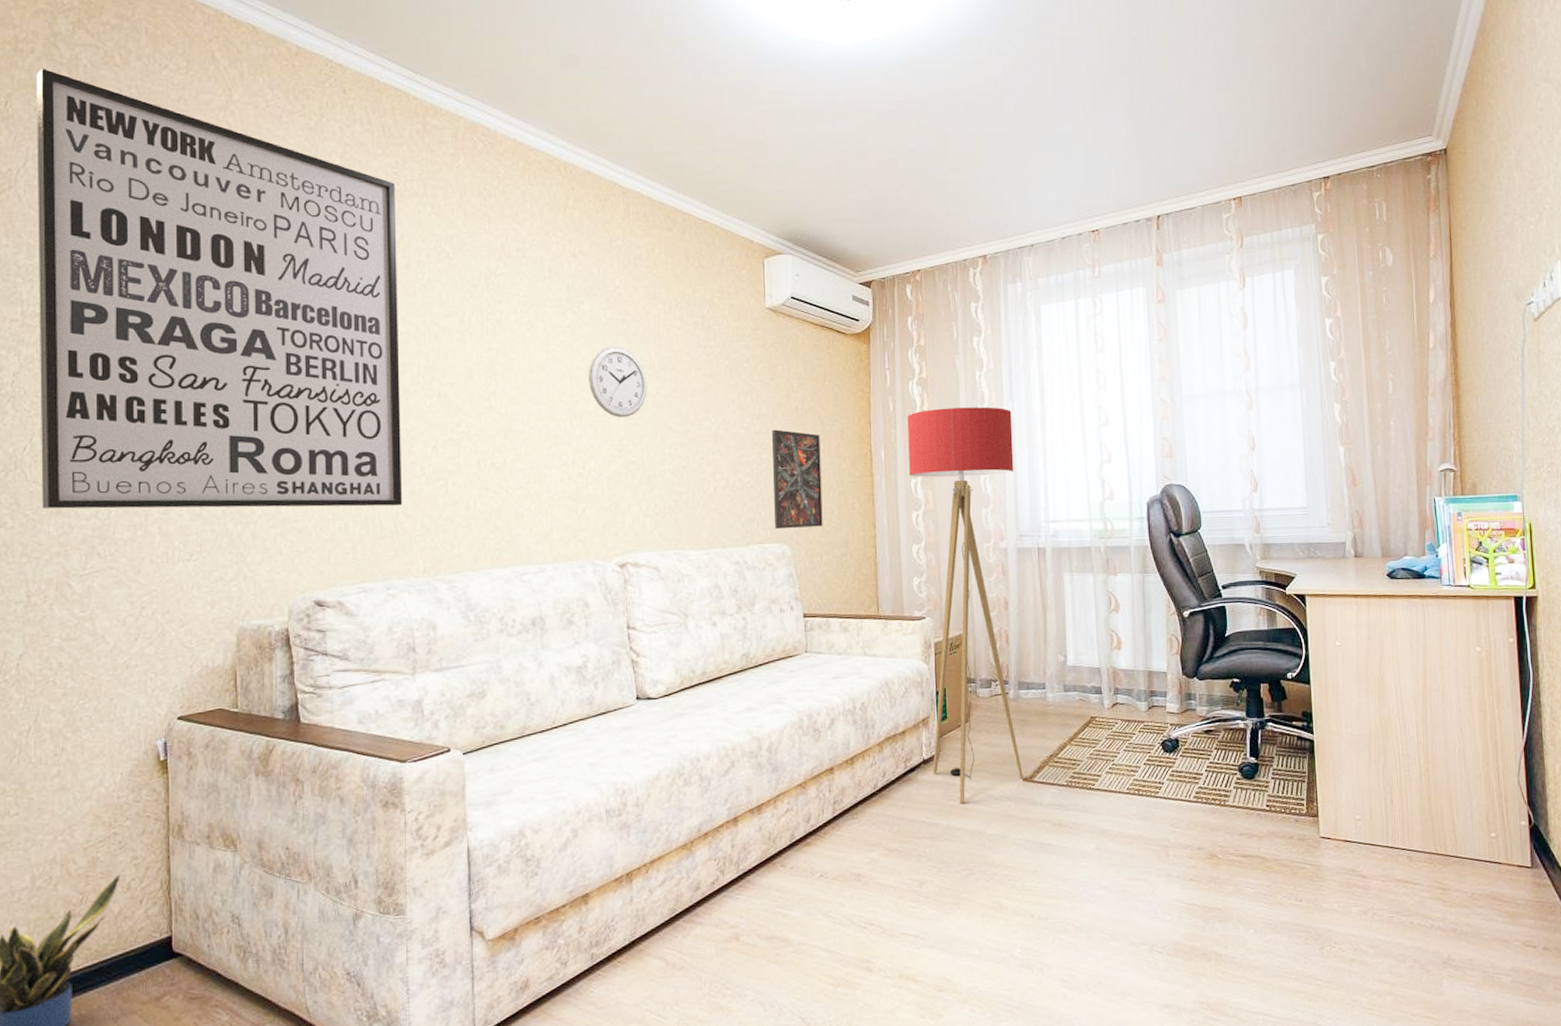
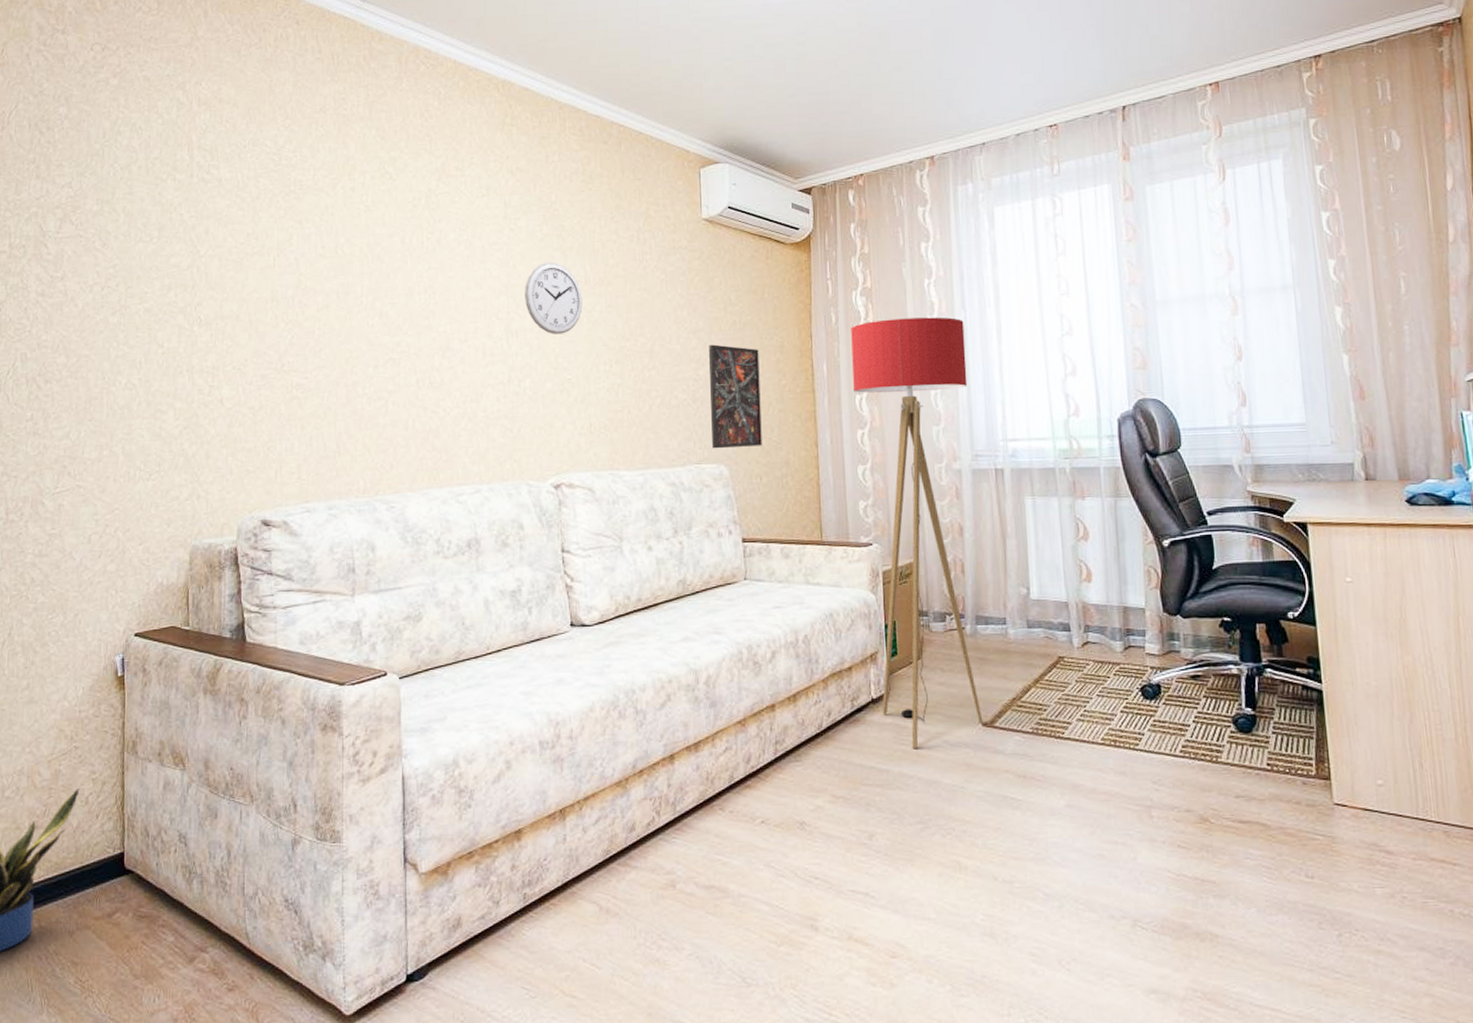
wall art: present [36,68,403,509] -> none [21,17,345,430]

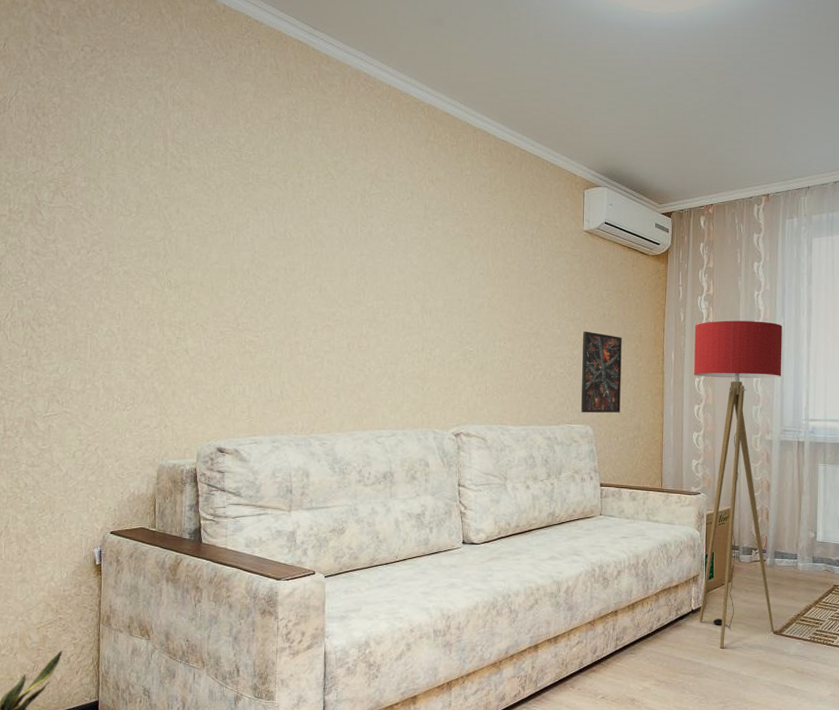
wall clock: present [524,262,583,335] -> none [437,256,485,315]

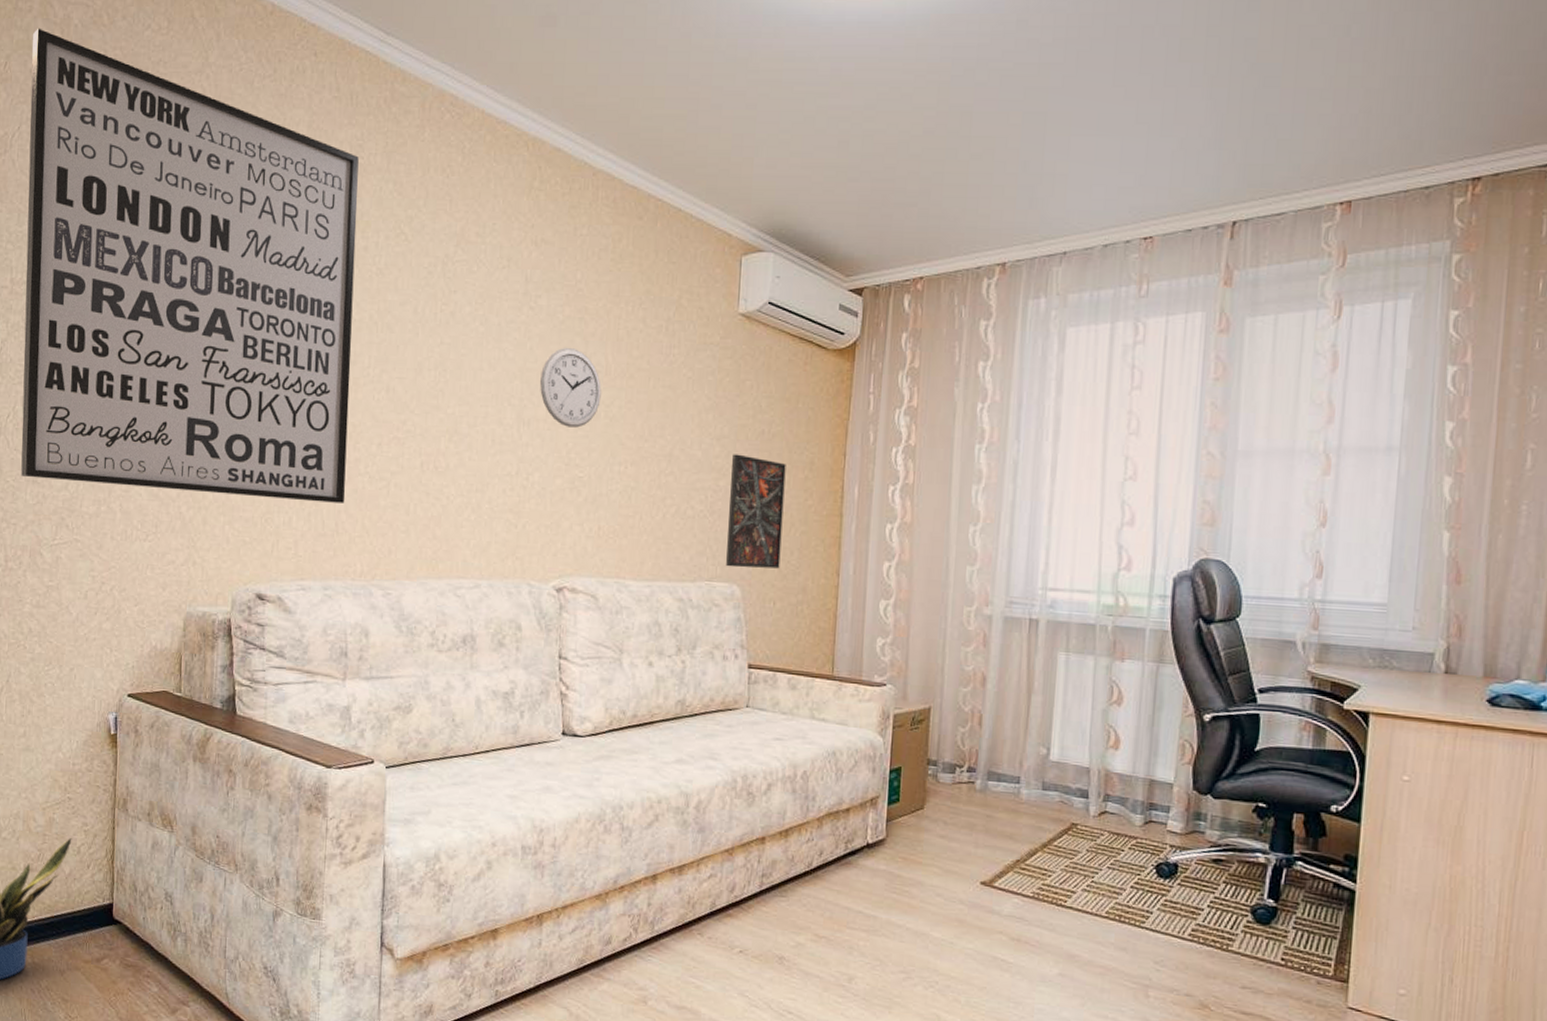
wall art: none [18,18,294,376] -> present [21,28,359,503]
wall clock: none [437,256,485,315] -> present [539,347,602,428]
floor lamp: present [694,320,783,649] -> none [876,443,1016,900]

